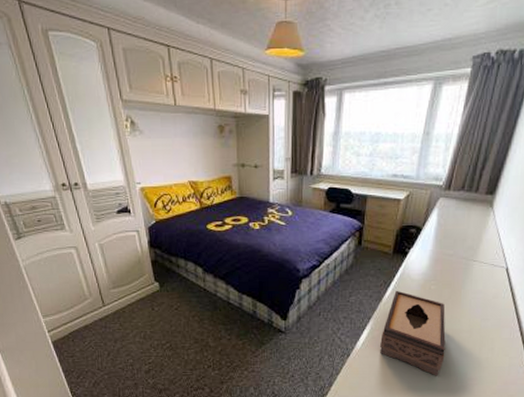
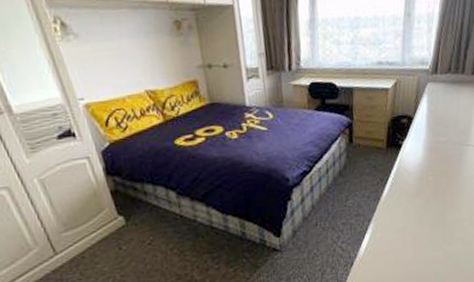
tissue box: present [380,290,446,376] -> none [383,186,449,270]

